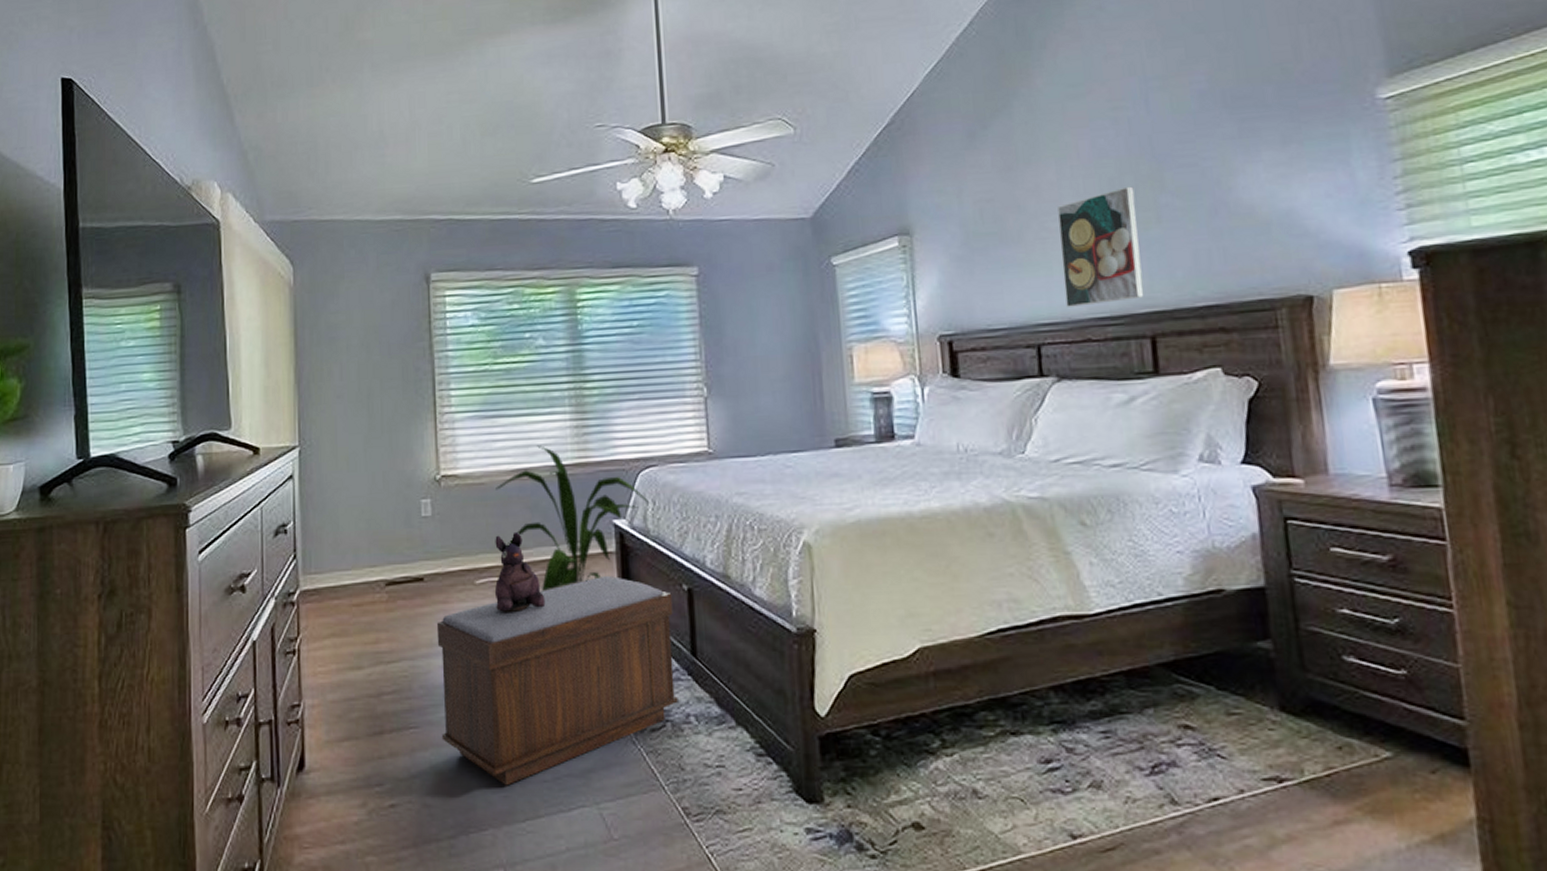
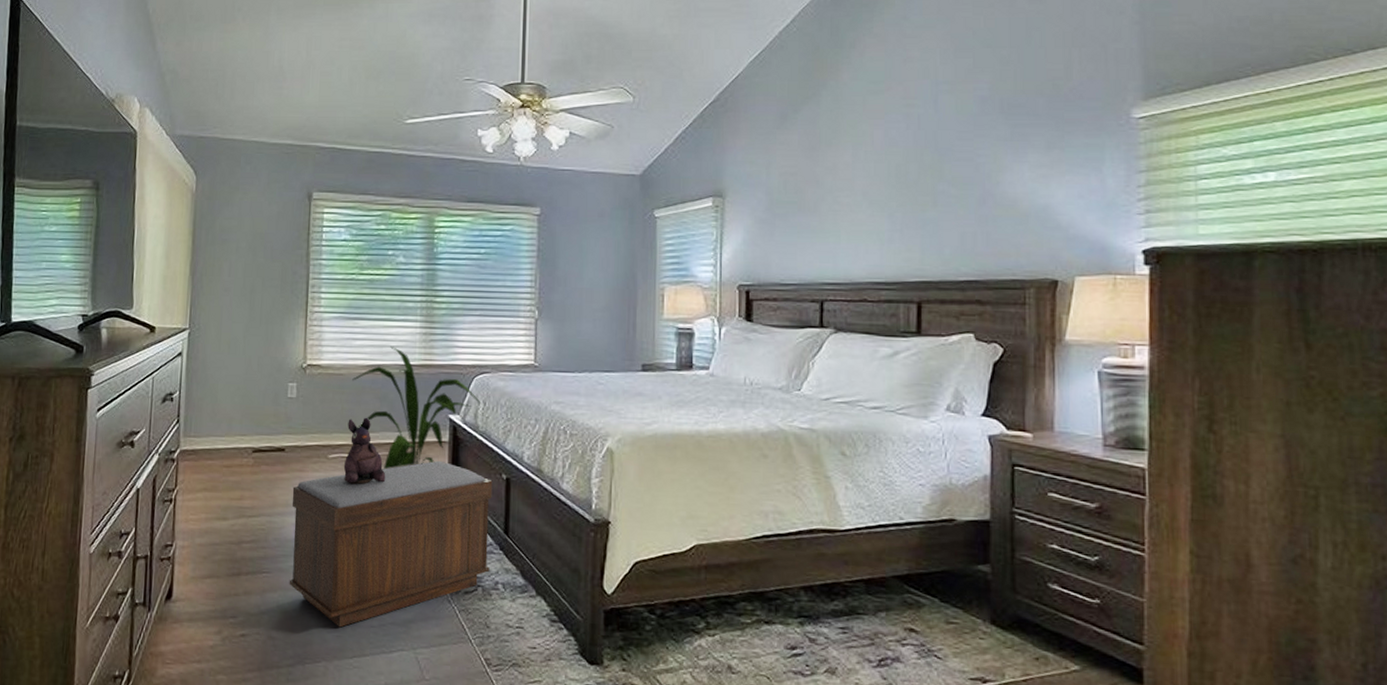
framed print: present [1058,186,1145,307] -> none [849,173,917,271]

